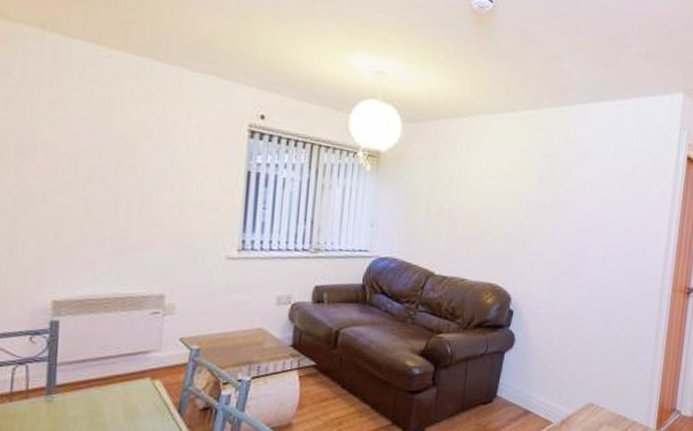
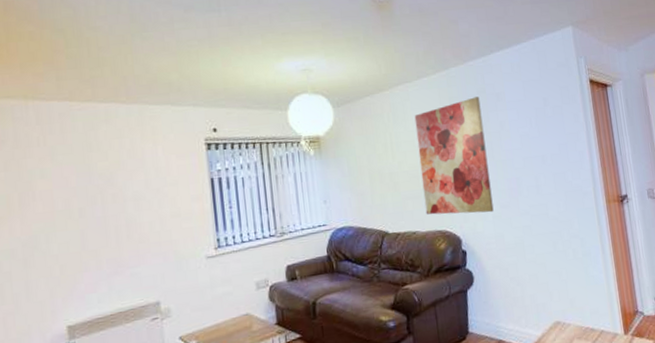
wall art: none [479,147,566,276] -> present [414,96,494,215]

